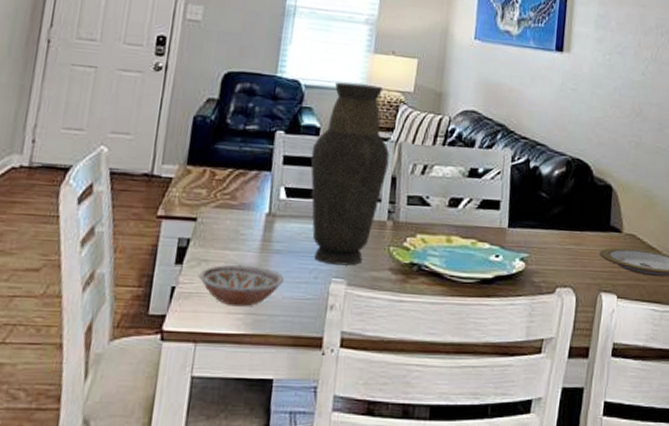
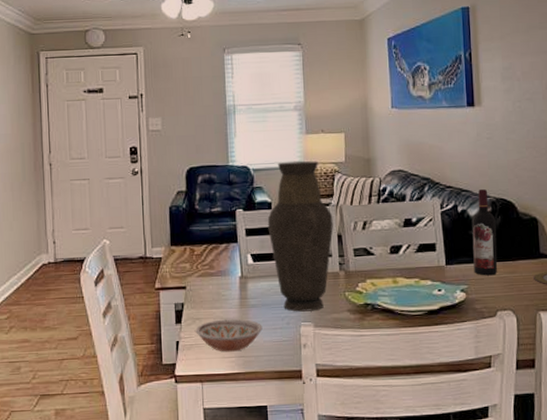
wine bottle: none [537,144,569,246] -> present [471,188,498,276]

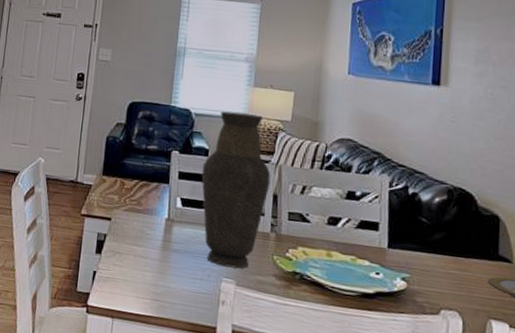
bowl: present [195,318,263,352] -> none [114,257,182,294]
wine bottle: present [471,188,498,276] -> none [419,173,450,270]

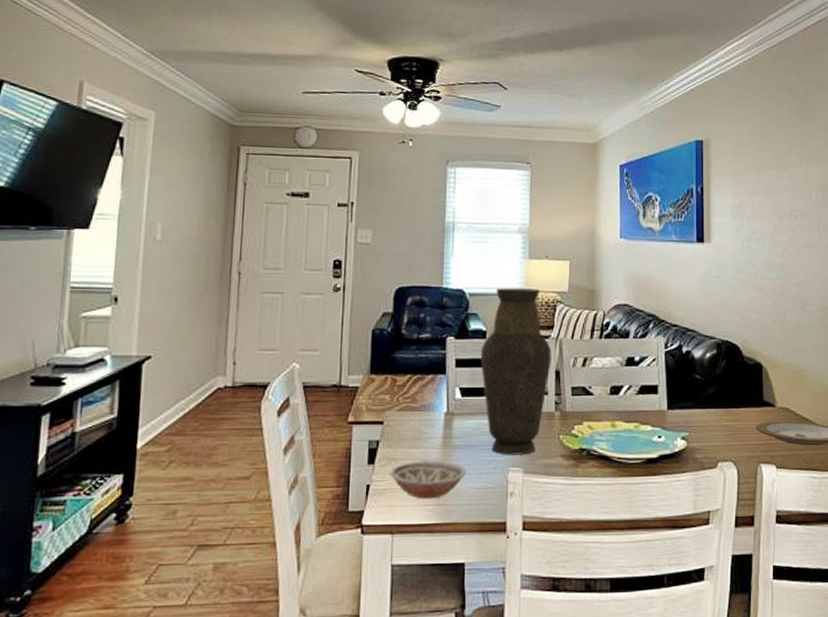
bowl: none [114,257,182,294] -> present [390,460,466,499]

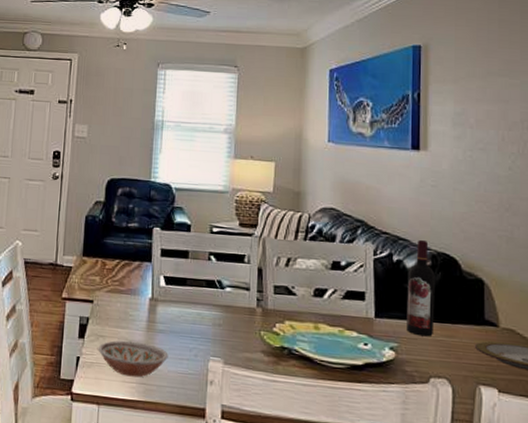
vase: present [480,288,552,455] -> none [184,184,255,347]
wine bottle: none [696,329,721,423] -> present [406,239,435,337]

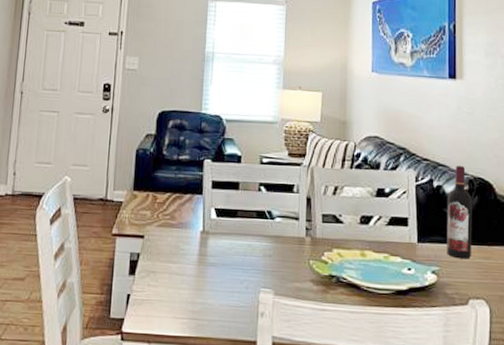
bowl: present [98,340,168,378] -> none [149,275,220,313]

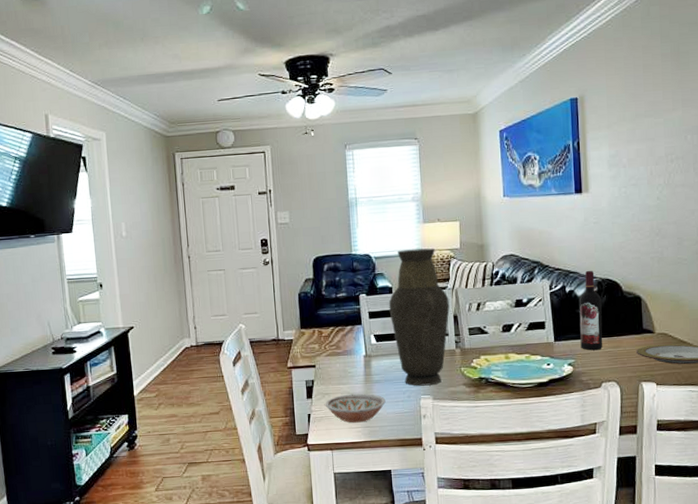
bowl: none [149,275,220,313] -> present [325,393,386,423]
vase: none [235,115,303,277] -> present [388,248,450,386]

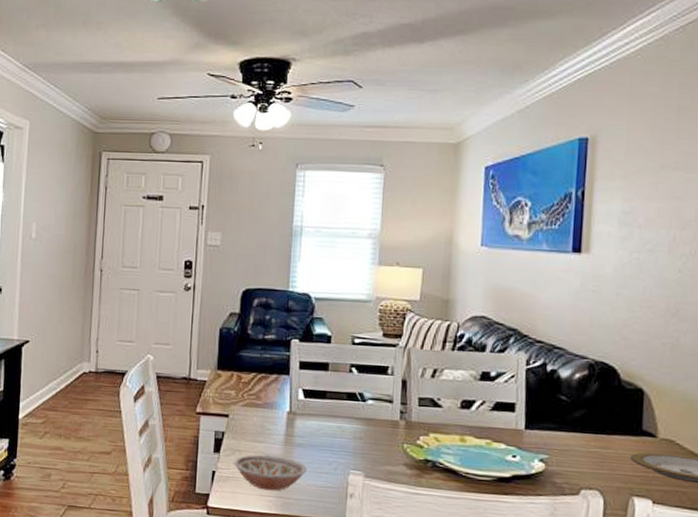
vase: present [388,248,450,386] -> none [324,293,399,460]
wine bottle: present [579,270,603,351] -> none [558,348,592,448]

